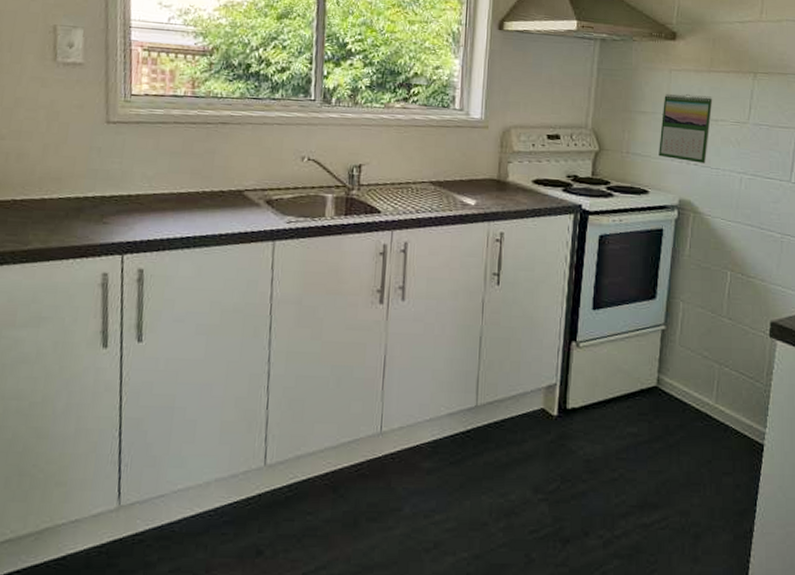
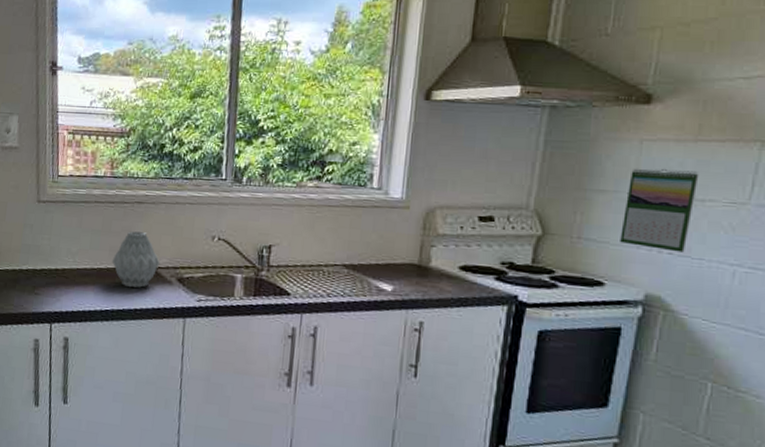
vase: none [193,153,247,212] -> present [111,231,160,288]

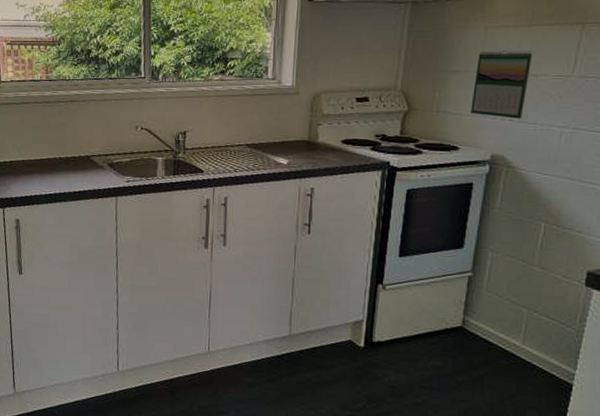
vase: present [111,231,160,288] -> none [52,126,93,173]

